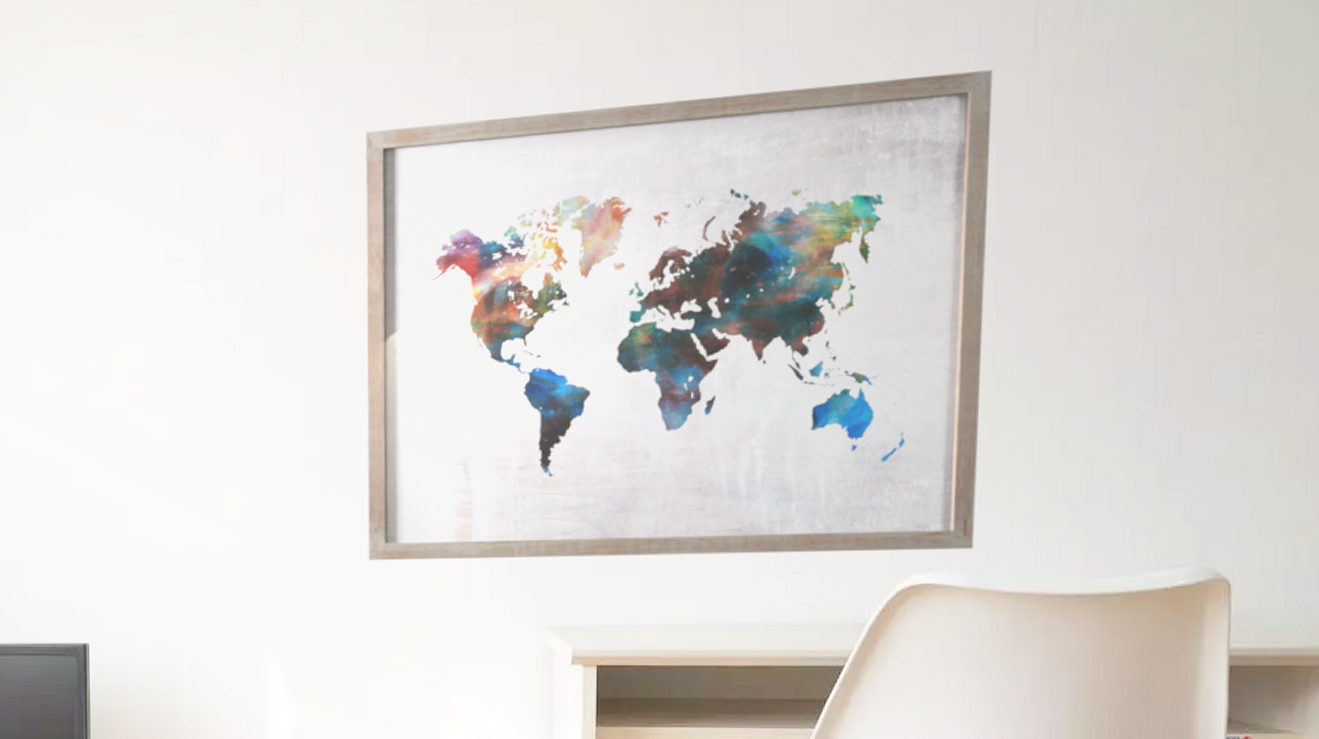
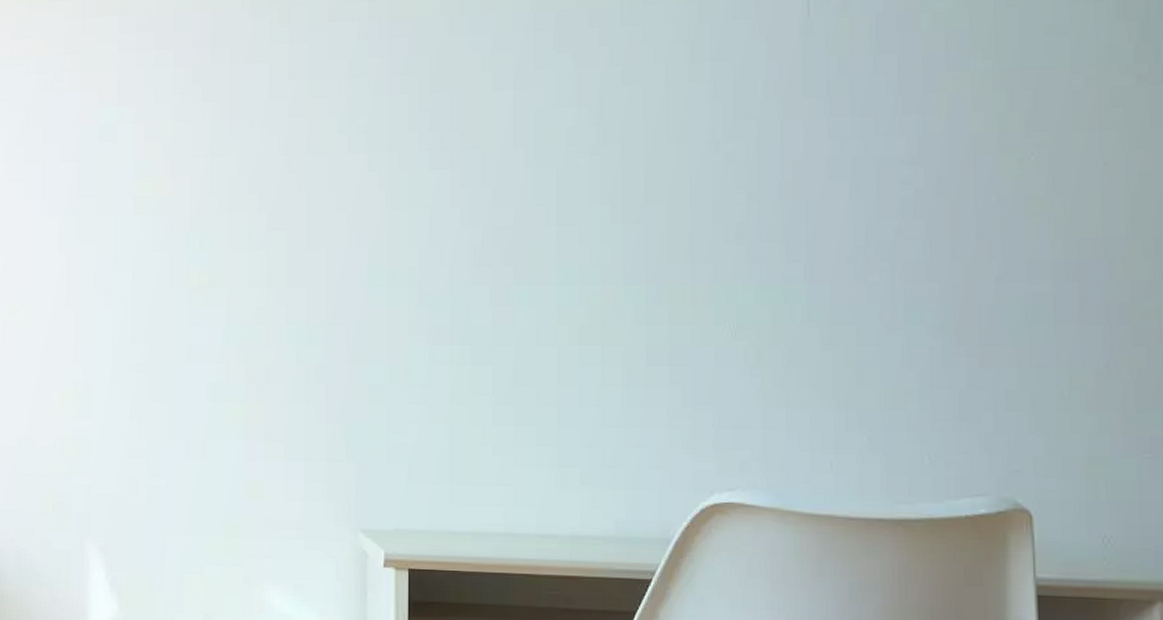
wall art: present [366,70,993,561] -> none [189,35,775,471]

